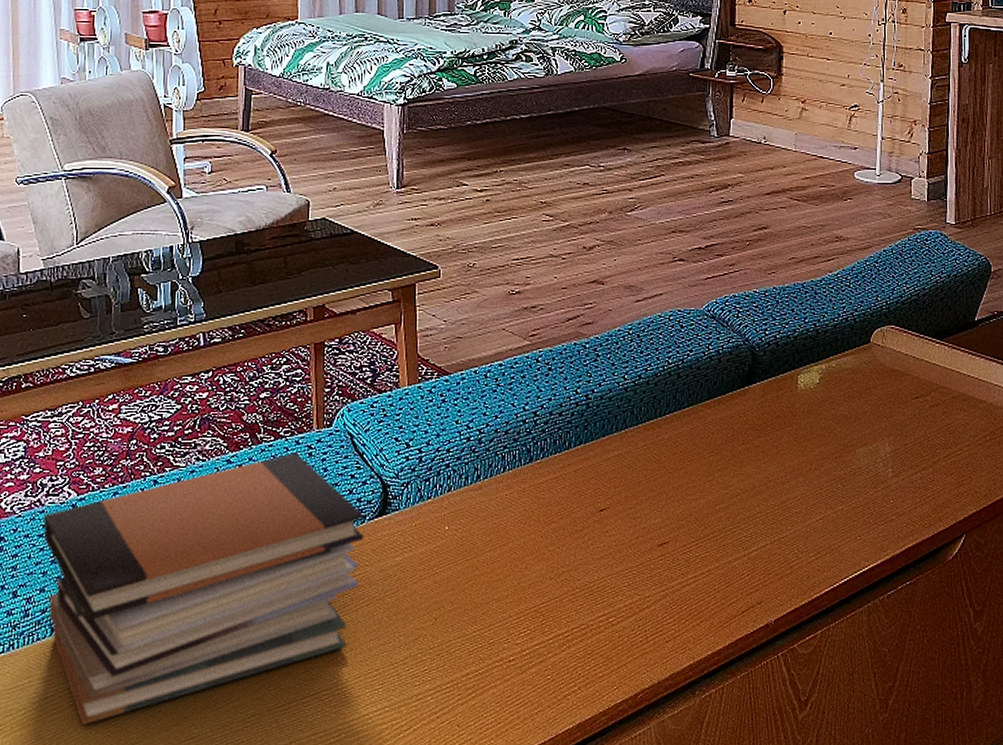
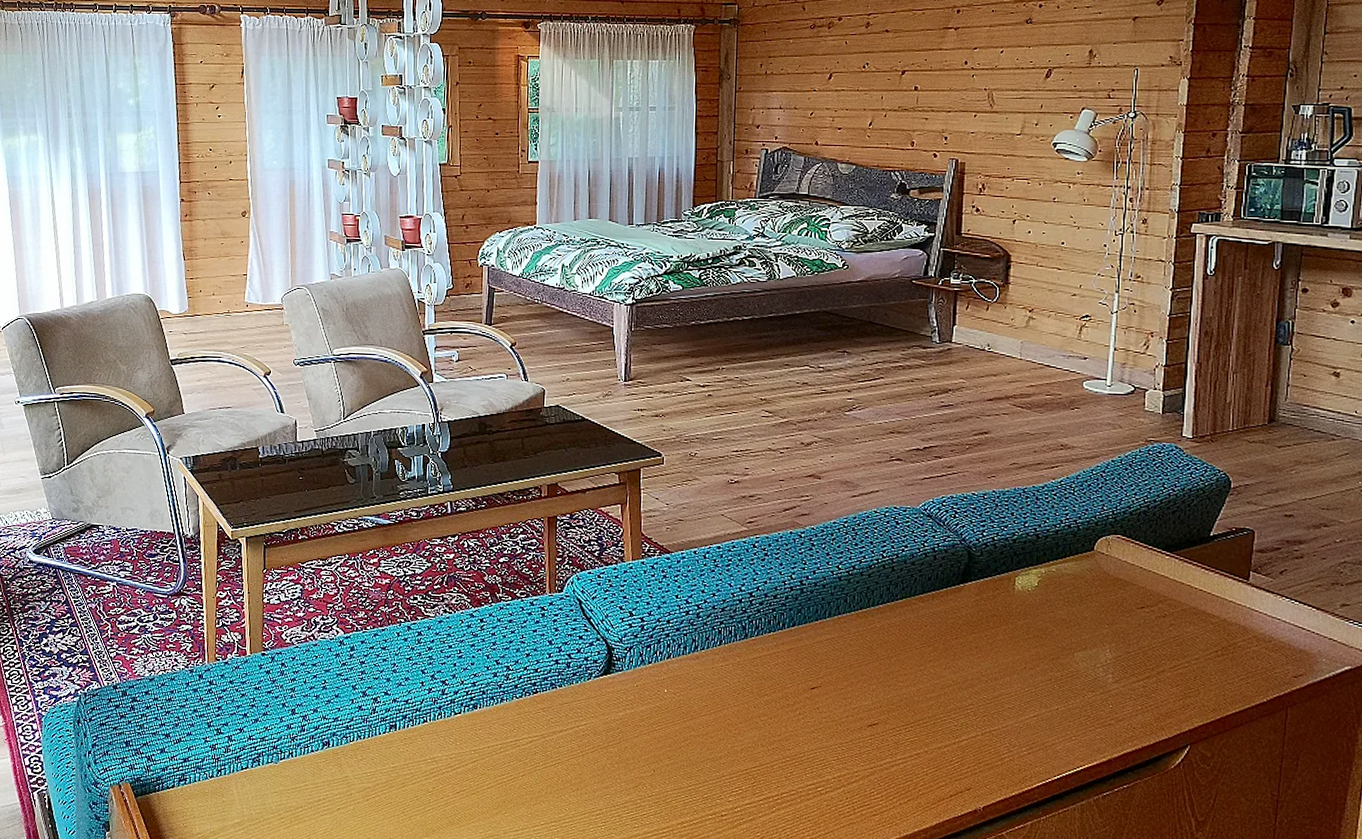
book stack: present [43,453,365,725] -> none [316,612,591,827]

